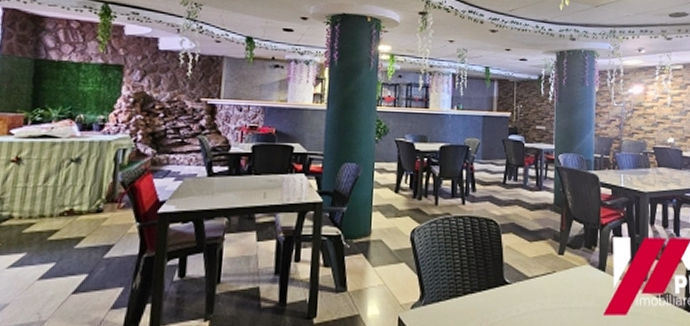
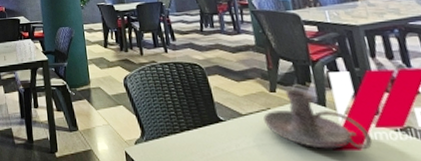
candle holder: none [548,252,637,316] -> present [263,89,373,150]

